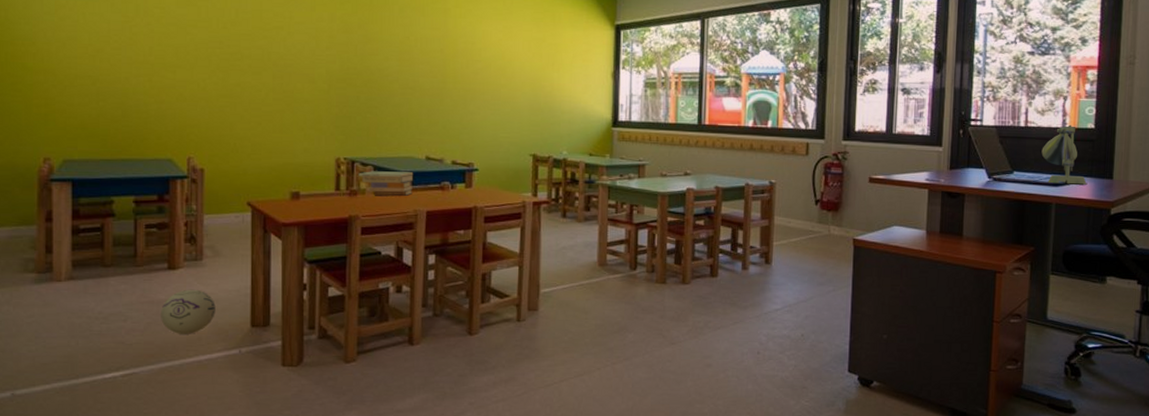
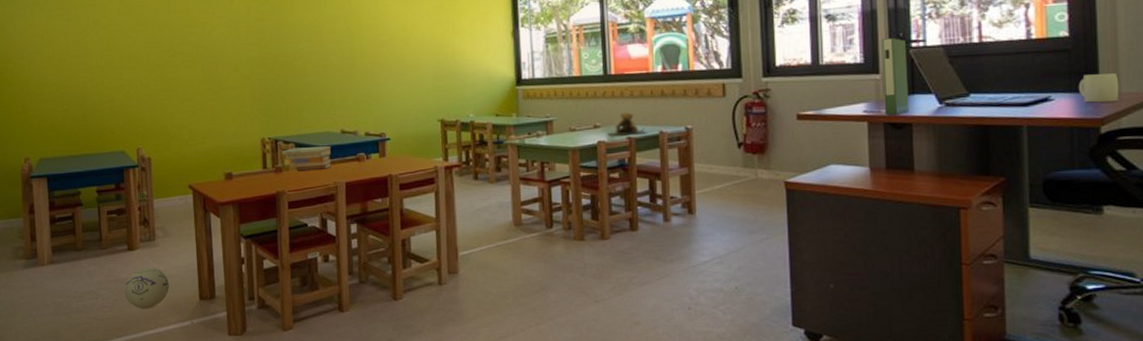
teddy bear: none [697,163,734,185] -> present [607,112,647,137]
binder: none [944,115,967,184] -> present [881,38,910,115]
desk lamp: present [1041,124,1087,186] -> none [1003,35,1065,104]
mug: none [1097,163,1128,188] -> present [1078,73,1119,103]

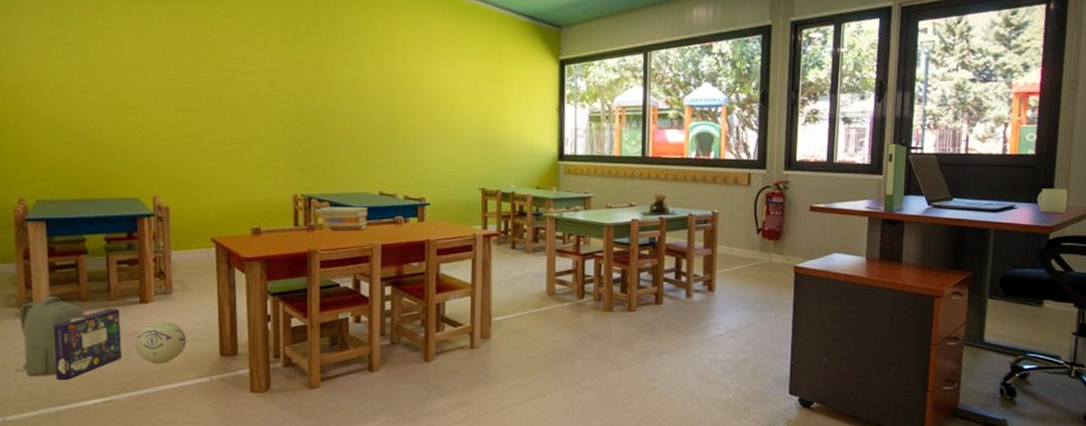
backpack: none [23,246,81,324] -> present [16,295,85,376]
toy box: none [54,256,114,327] -> present [53,308,123,380]

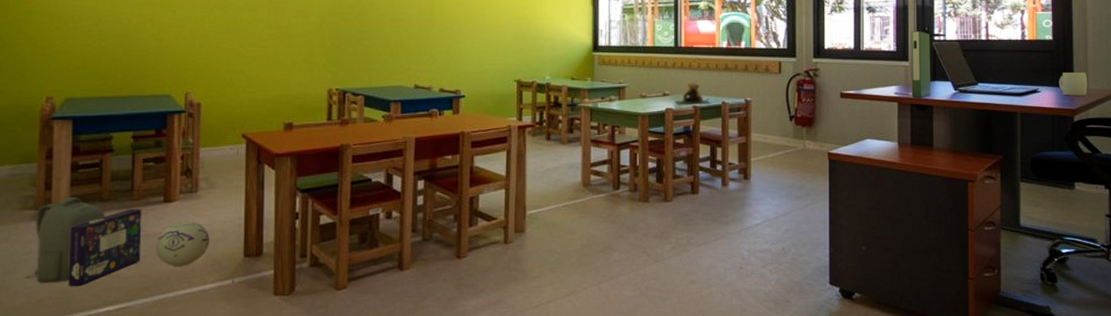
books: present [315,207,368,231] -> none [349,100,403,125]

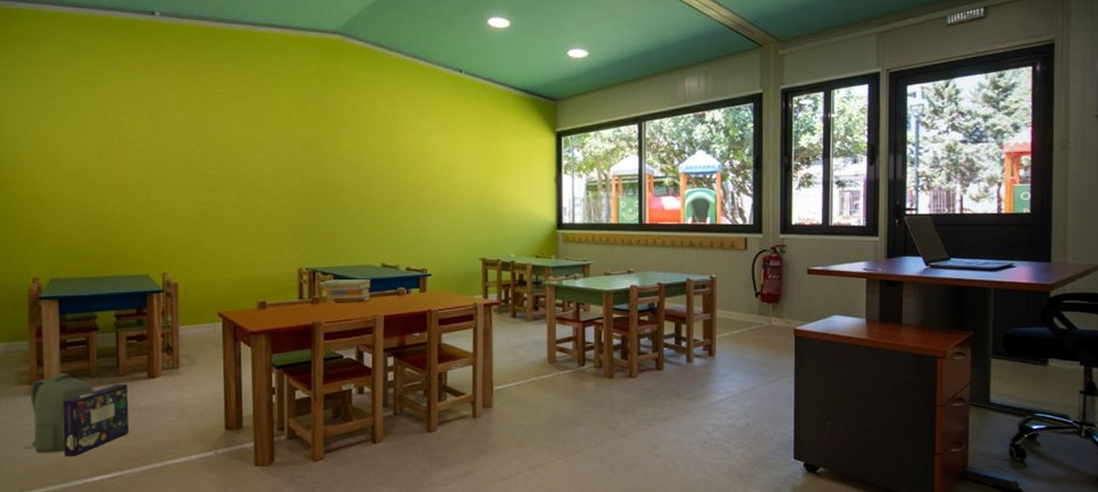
ball: present [156,221,210,266] -> none [143,396,192,438]
books: none [349,100,403,125] -> present [320,279,371,303]
teddy bear: present [675,83,711,105] -> none [640,260,676,282]
binder: present [911,31,931,97] -> none [881,206,902,273]
mug: present [1058,73,1088,96] -> none [1035,247,1066,271]

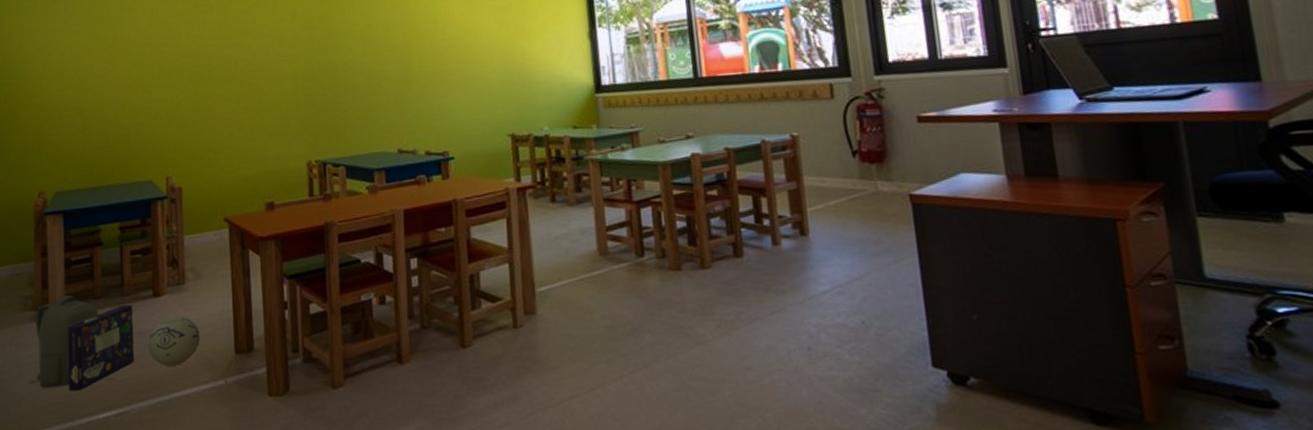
ball: none [143,396,192,438] -> present [148,316,200,366]
books: present [320,279,371,303] -> none [331,168,388,199]

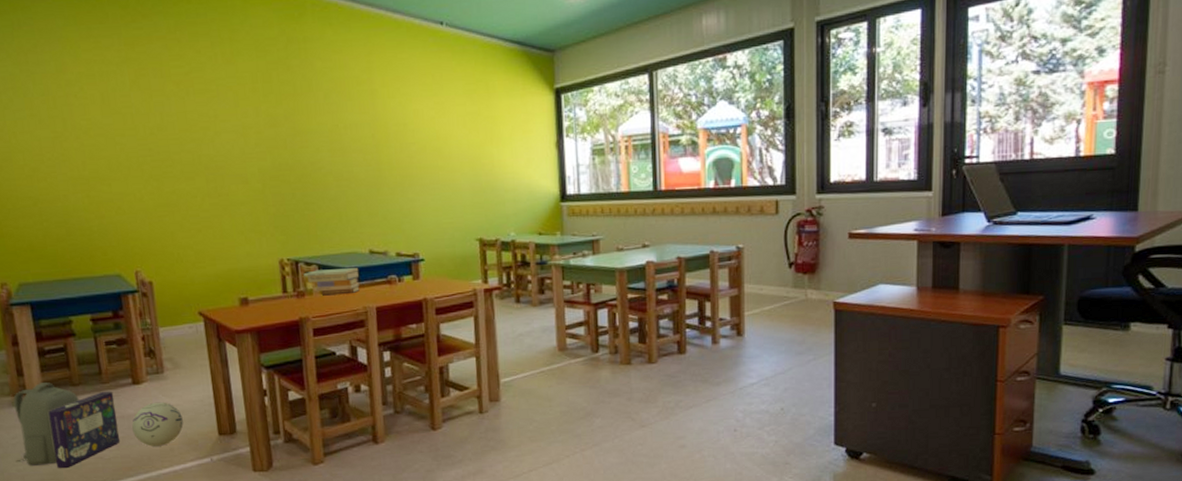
books: none [331,168,388,199] -> present [303,268,360,296]

